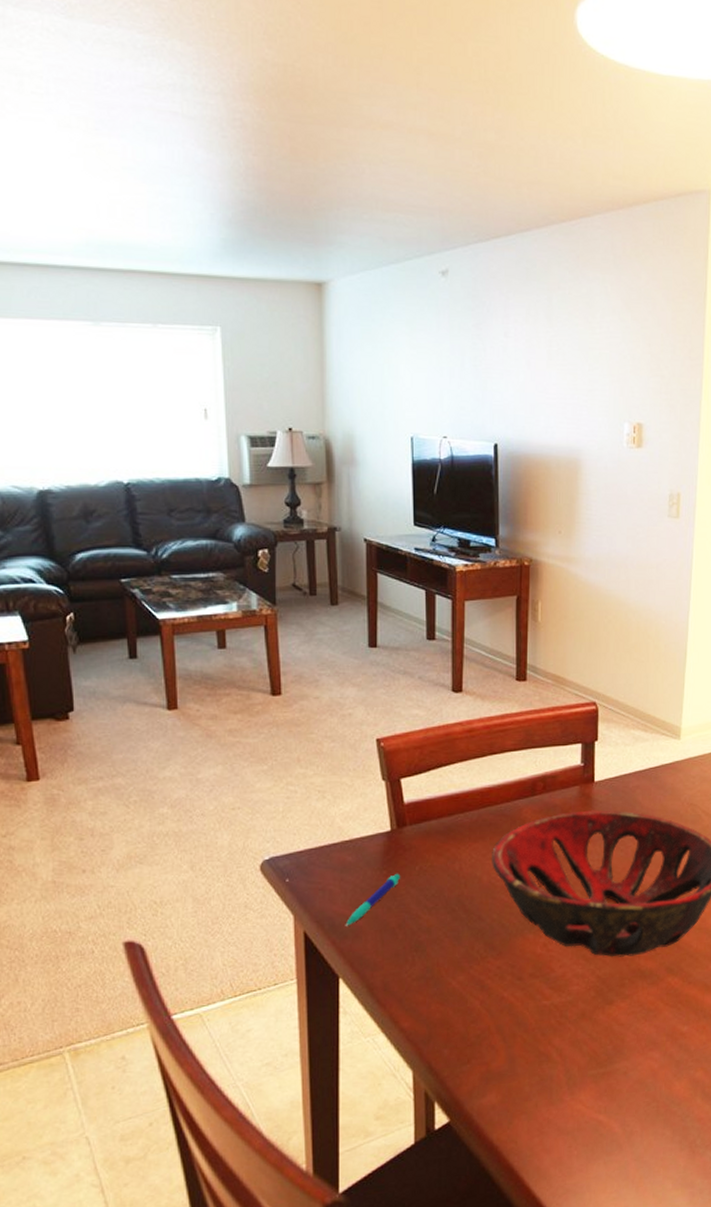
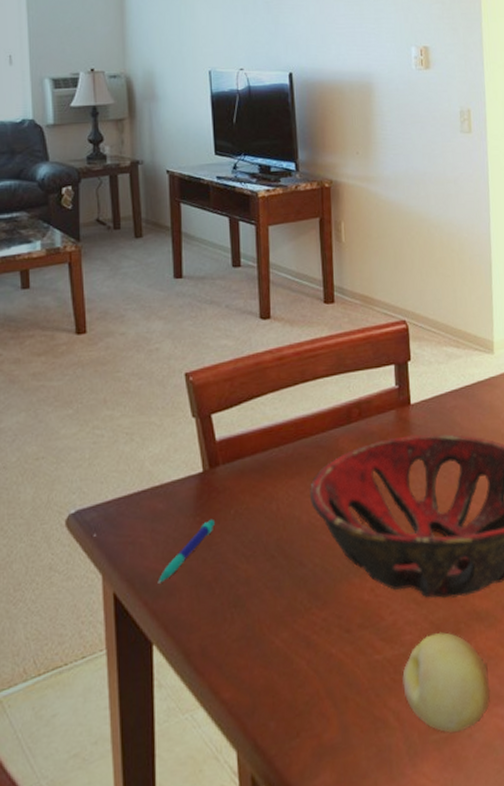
fruit: none [567,985,648,1070] -> present [402,631,491,733]

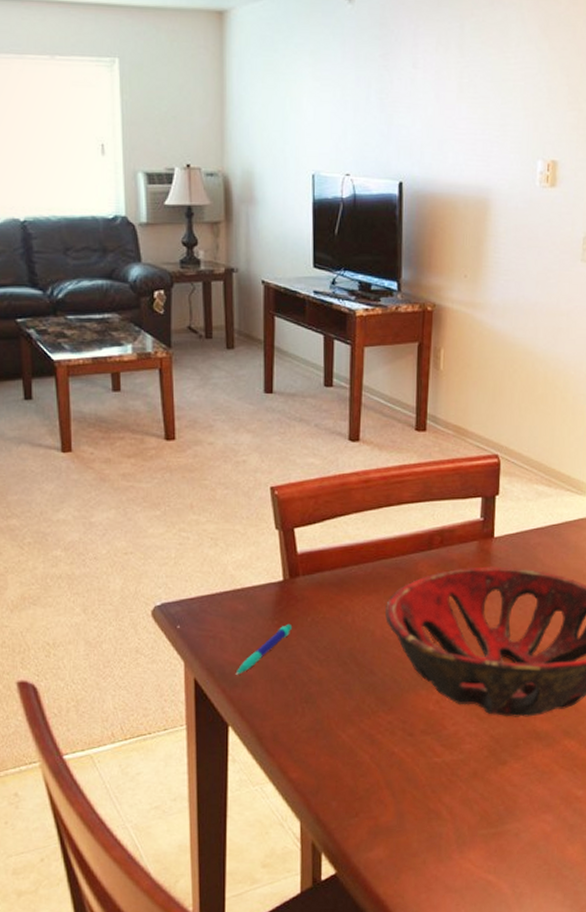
fruit: present [402,631,491,733] -> none [458,745,541,831]

